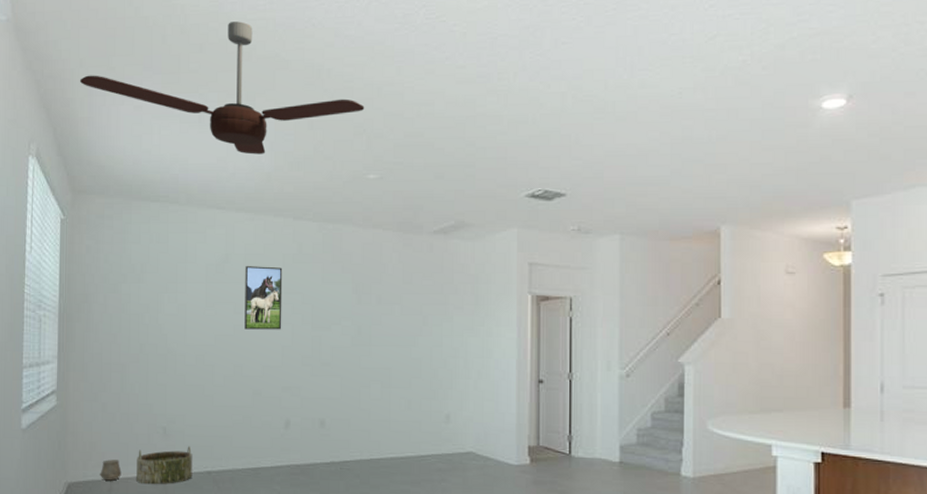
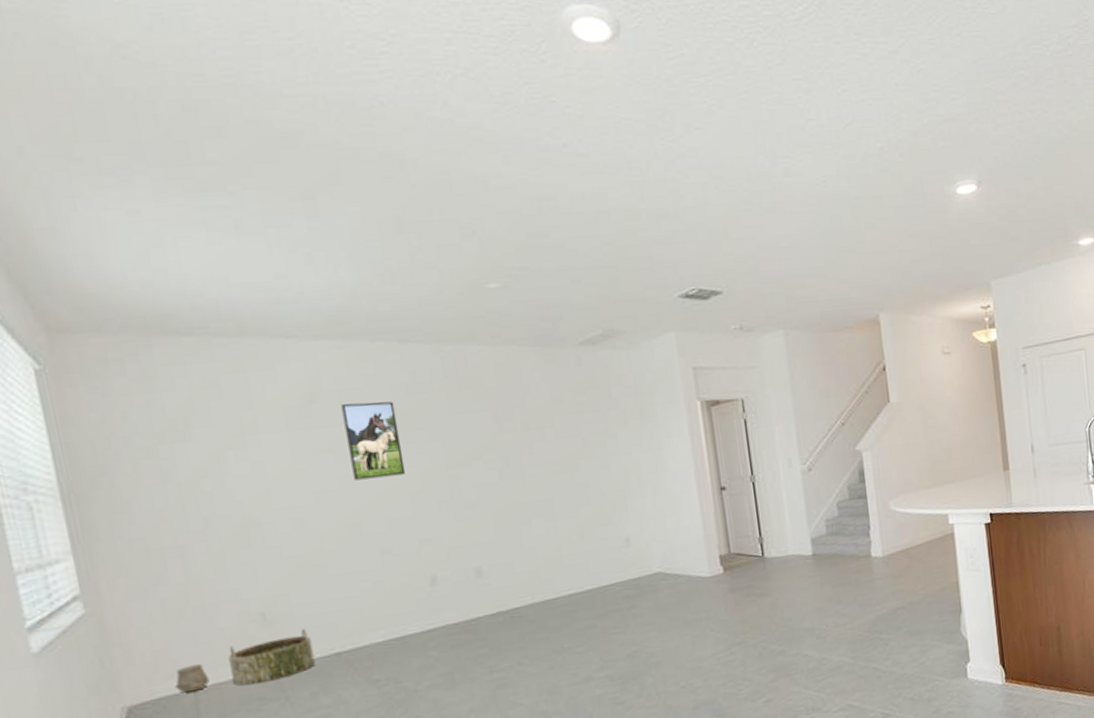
ceiling fan: present [79,21,365,155] -> none [22,97,470,268]

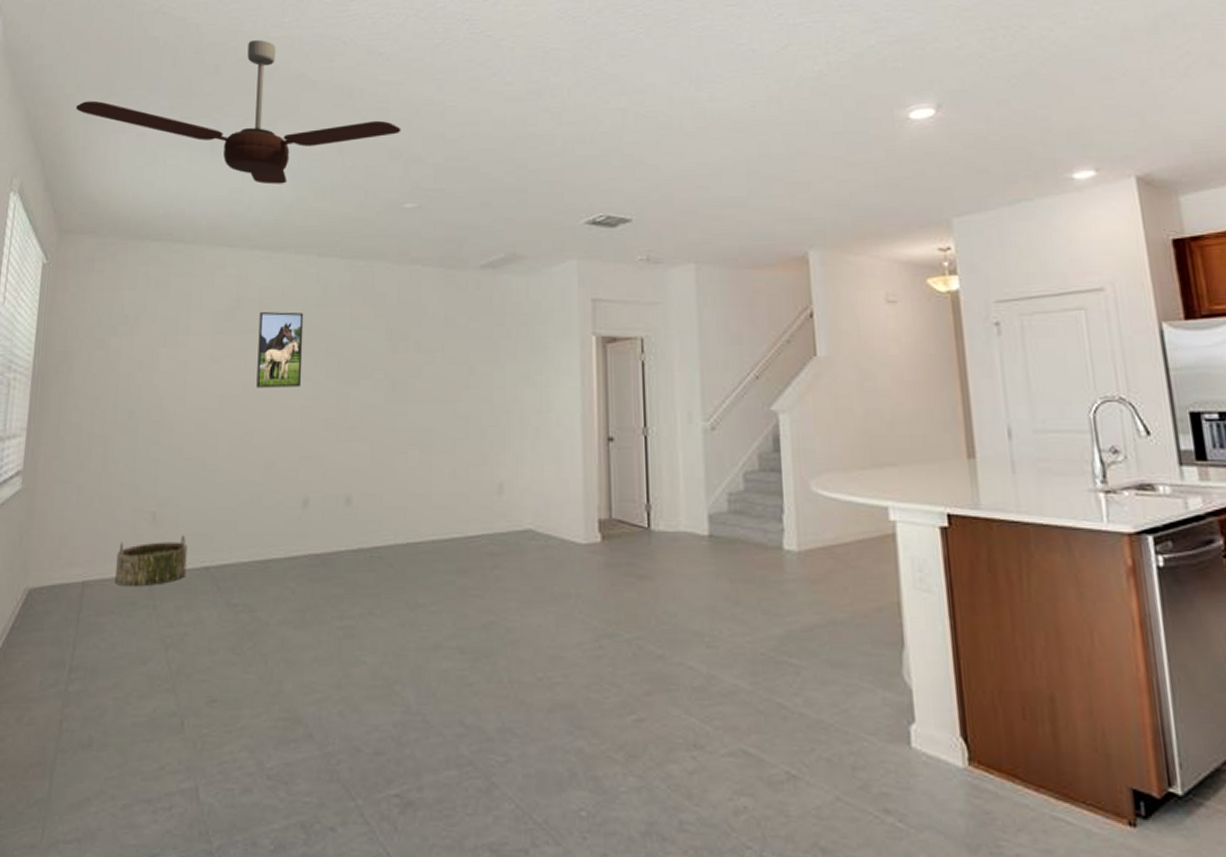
ceiling fan: none [22,97,470,268] -> present [75,40,401,185]
ceramic cup: present [175,664,210,693] -> none [69,556,97,584]

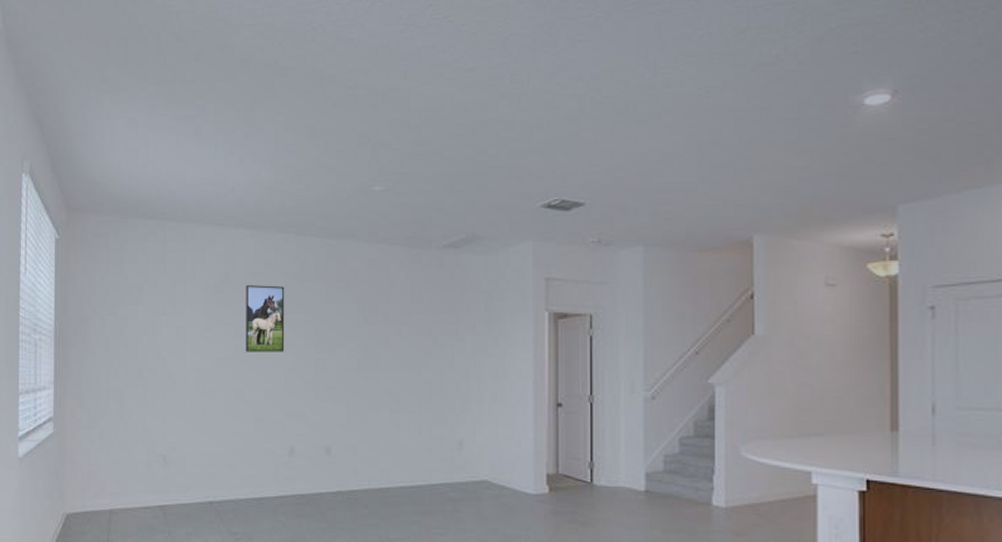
ceiling fan: present [75,40,401,185] -> none [72,27,369,168]
basket: present [115,535,188,587] -> none [136,475,194,516]

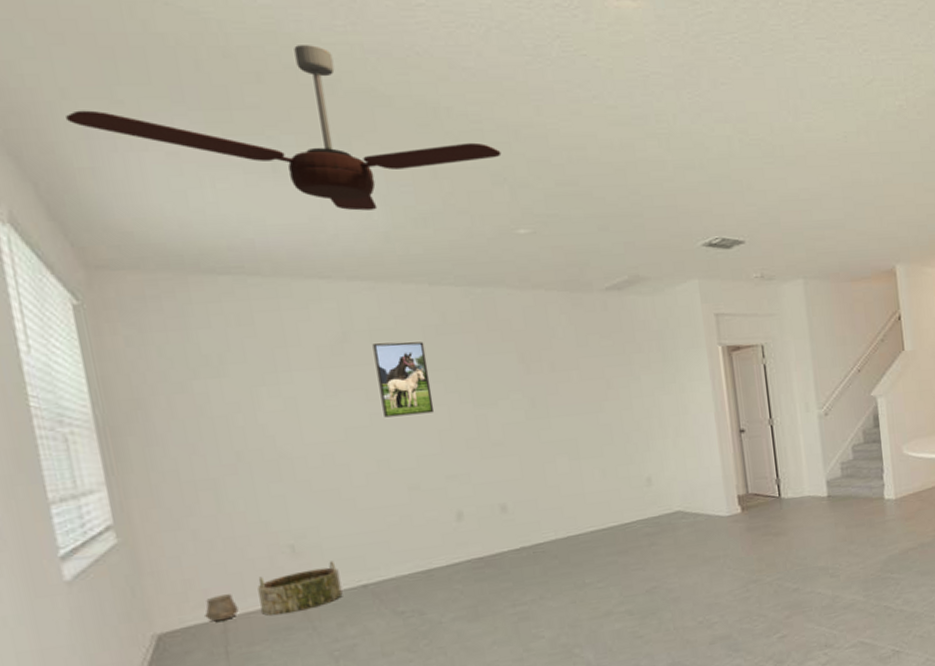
ceiling fan: none [72,27,369,168] -> present [64,45,502,211]
ceramic cup: none [98,489,121,512] -> present [205,594,239,622]
basket: none [136,475,194,516] -> present [257,561,343,616]

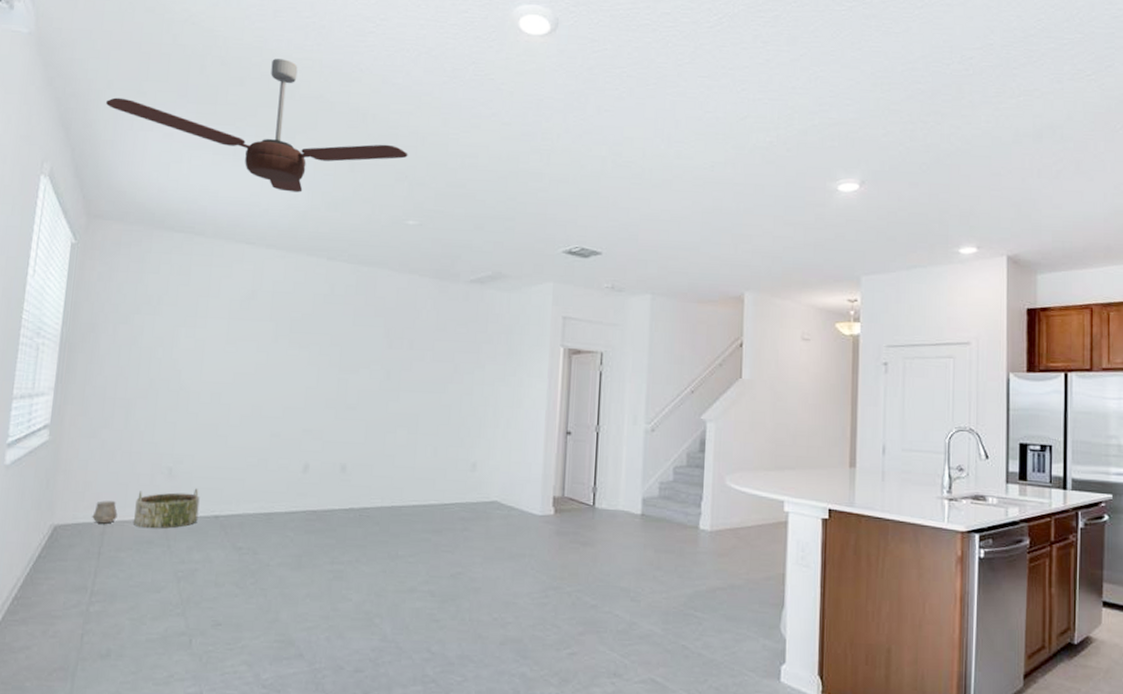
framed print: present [372,341,435,418] -> none [267,304,312,371]

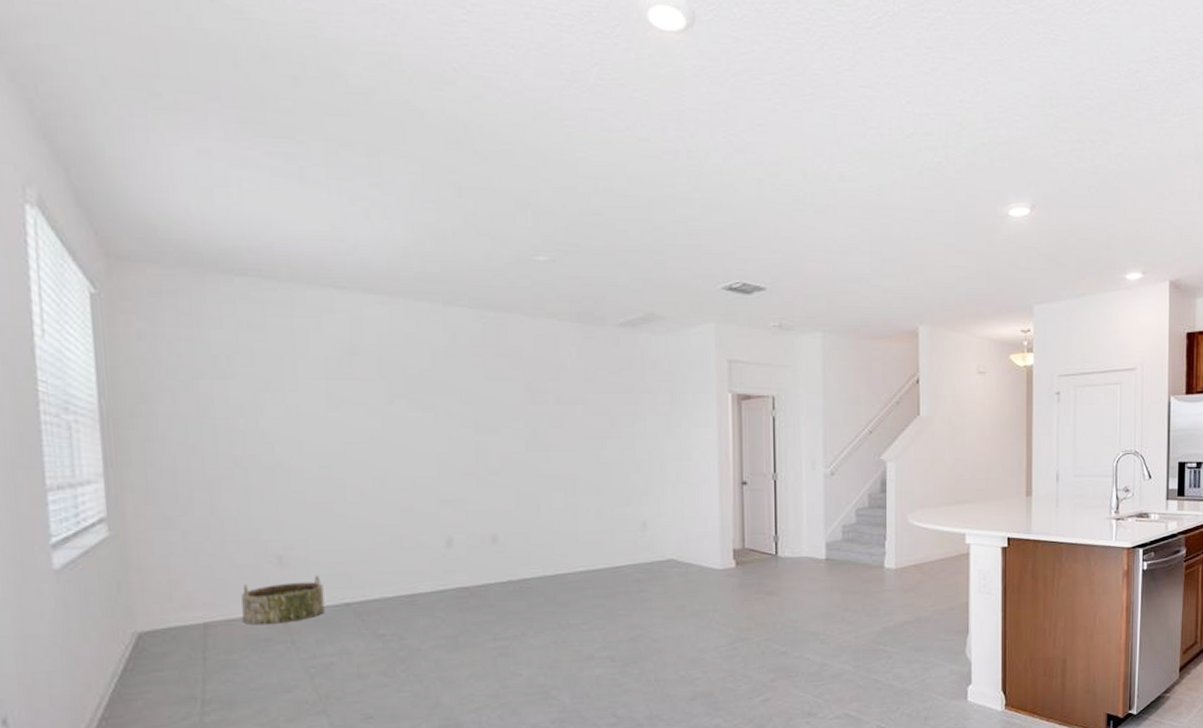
ceramic cup: present [92,501,118,524] -> none [187,599,220,626]
ceiling fan: present [105,59,408,193] -> none [102,52,528,224]

